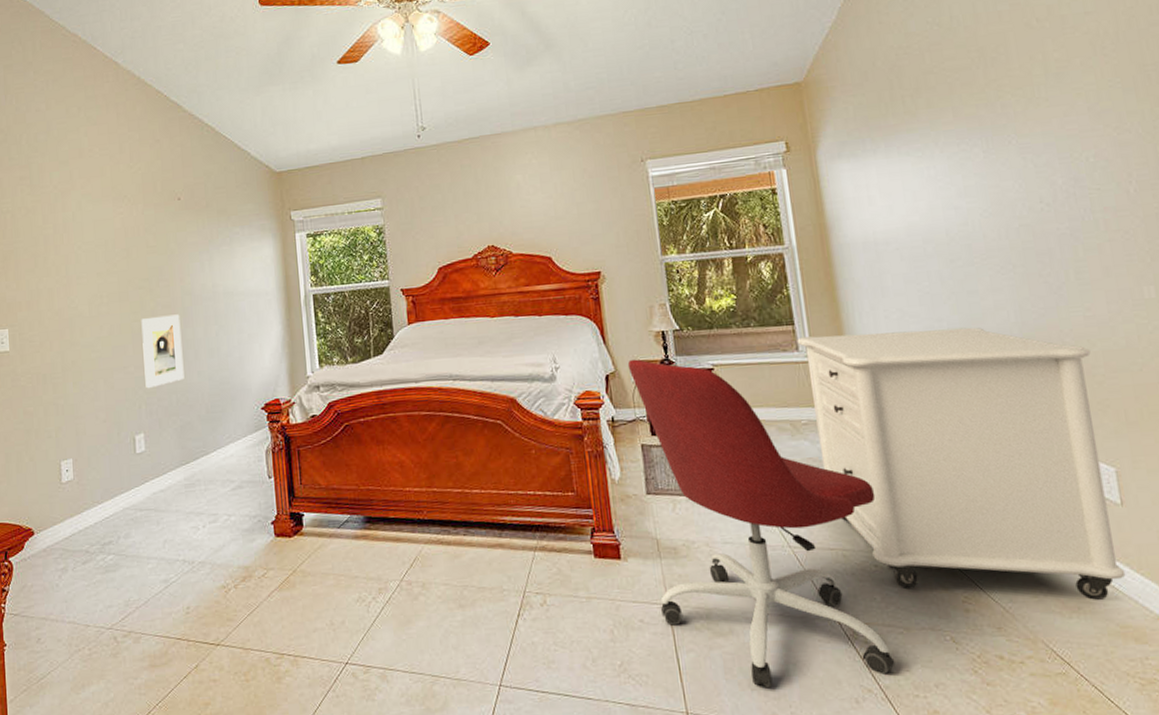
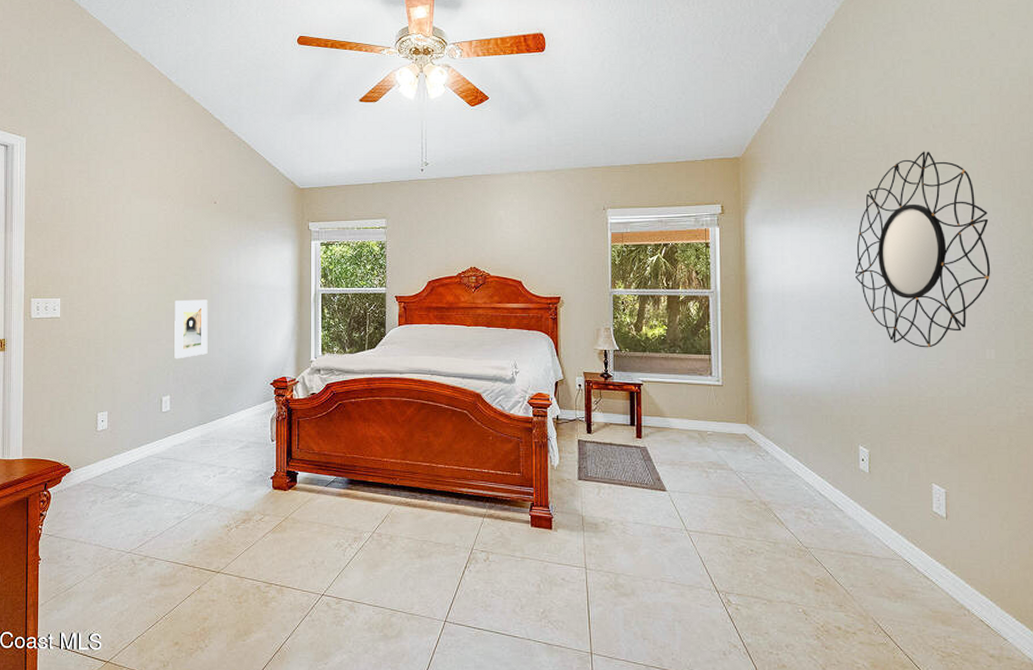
office chair: present [627,359,895,688] -> none [574,371,758,639]
filing cabinet: present [797,327,1126,601] -> none [711,365,942,591]
home mirror: none [960,50,1135,293] -> present [854,151,991,348]

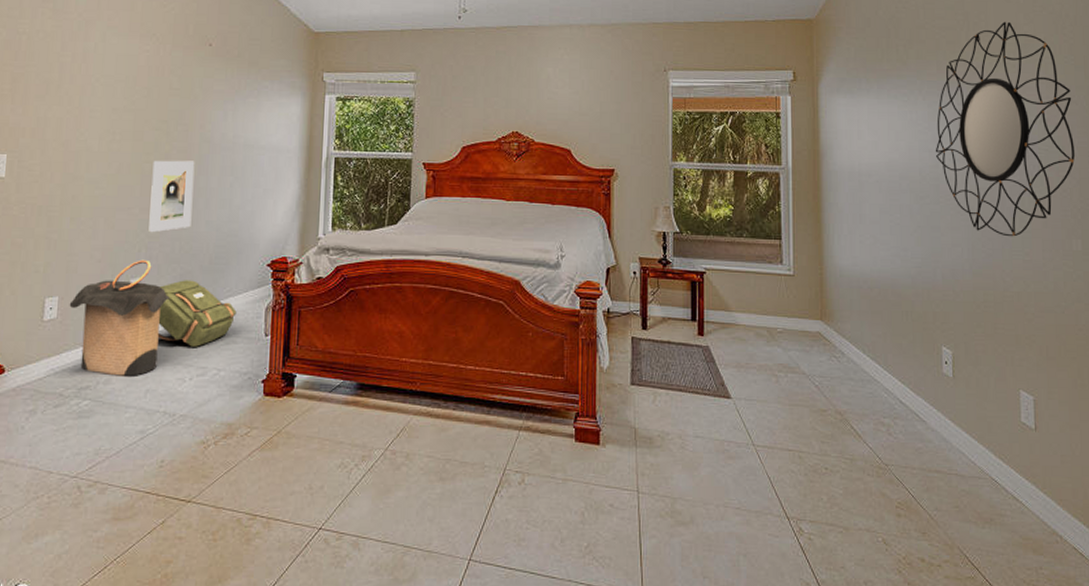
laundry hamper: none [116,381,195,474] -> present [69,259,171,376]
backpack: none [185,397,248,450] -> present [157,280,237,347]

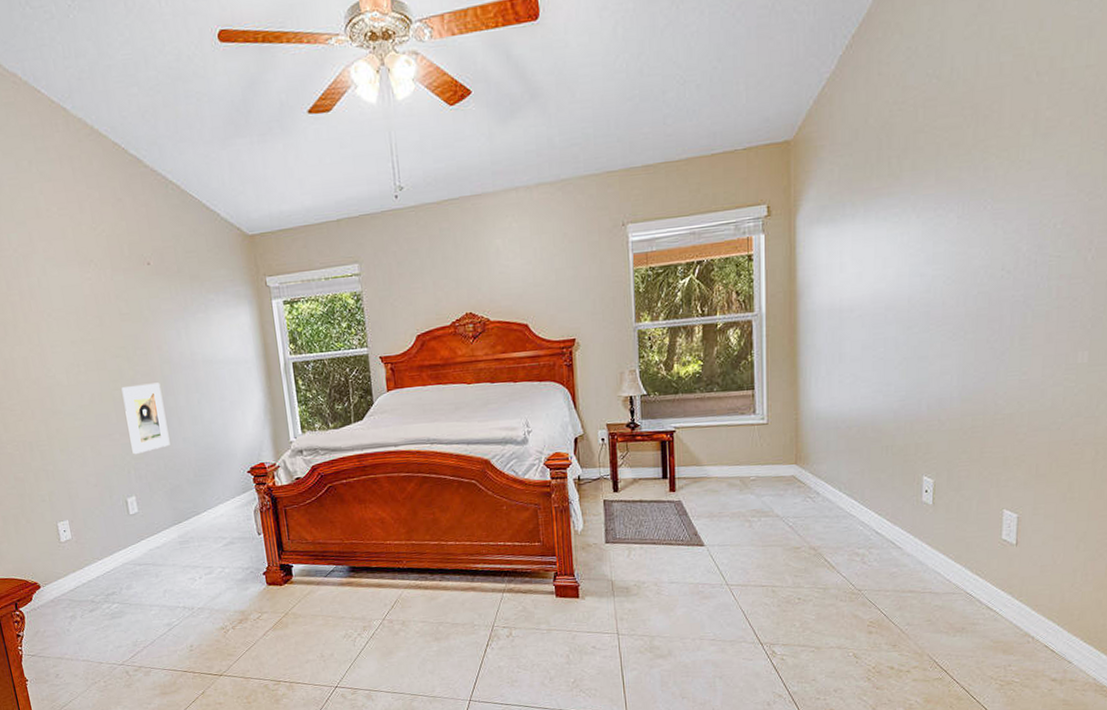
laundry hamper: present [69,259,171,376] -> none [79,479,168,582]
backpack: present [157,280,237,347] -> none [154,493,229,551]
home mirror: present [935,21,1076,237] -> none [927,108,1096,358]

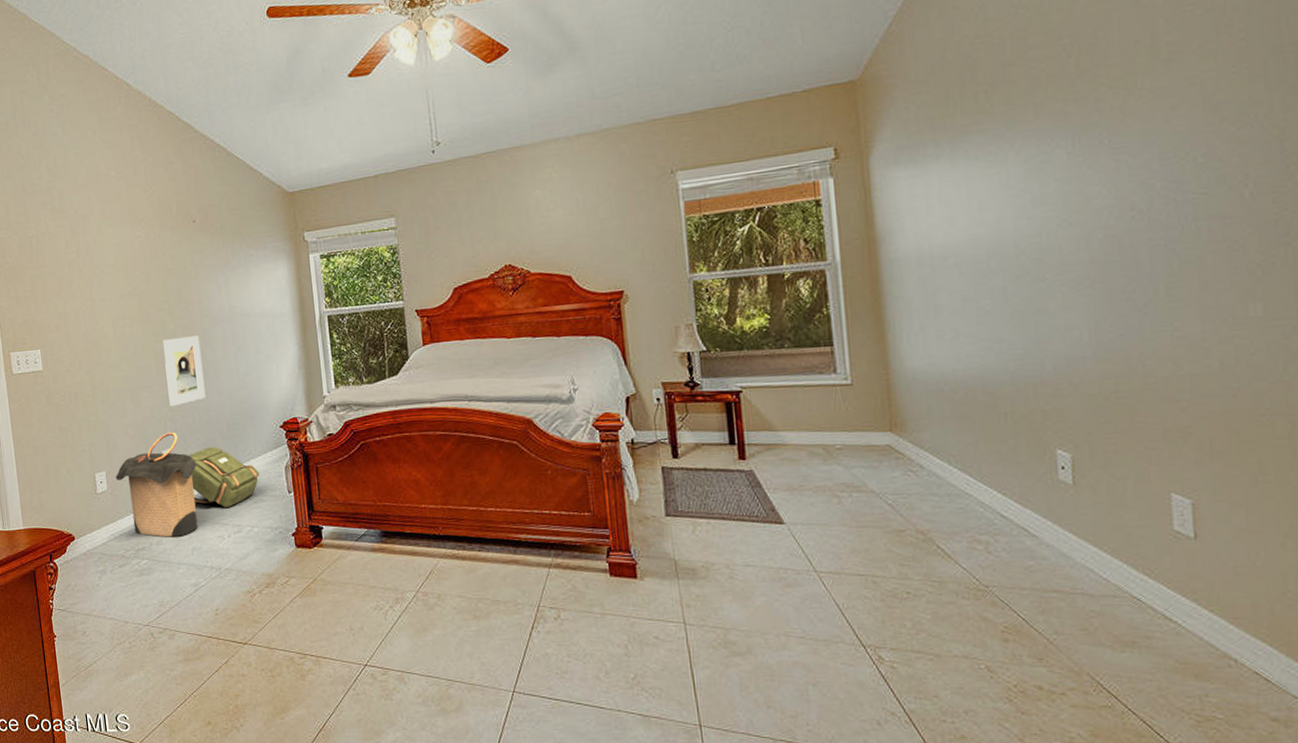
laundry hamper: none [79,479,168,582] -> present [115,432,200,537]
backpack: none [154,493,229,551] -> present [187,447,260,507]

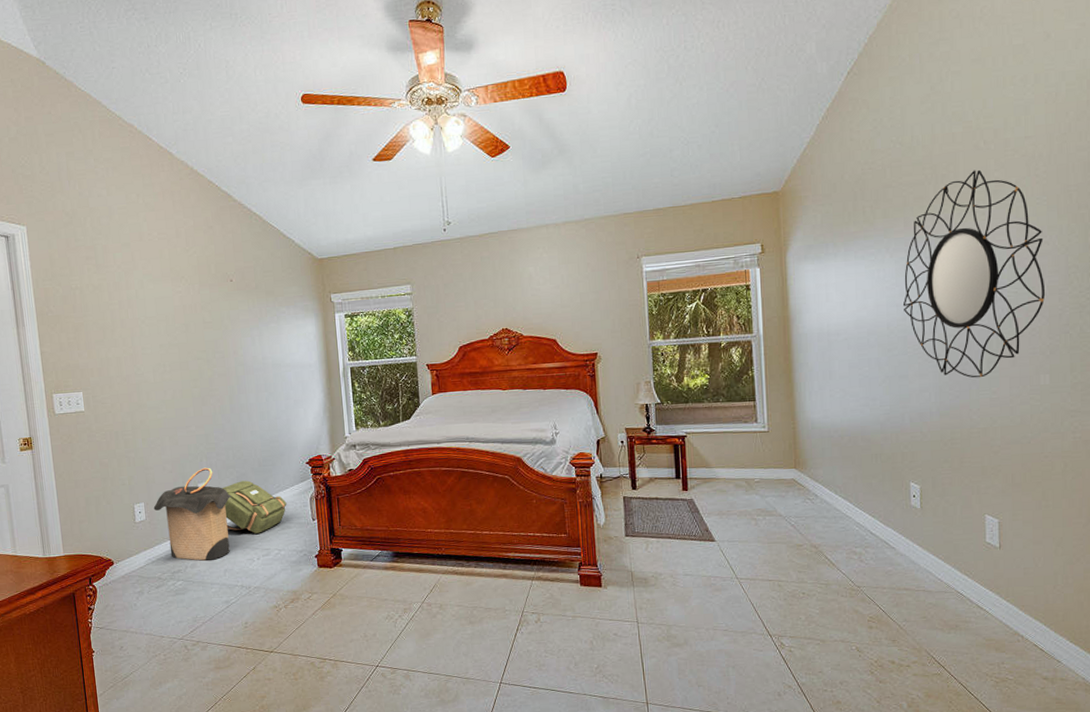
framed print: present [162,335,206,407] -> none [200,382,239,445]
home mirror: none [1036,33,1252,311] -> present [902,169,1046,378]

